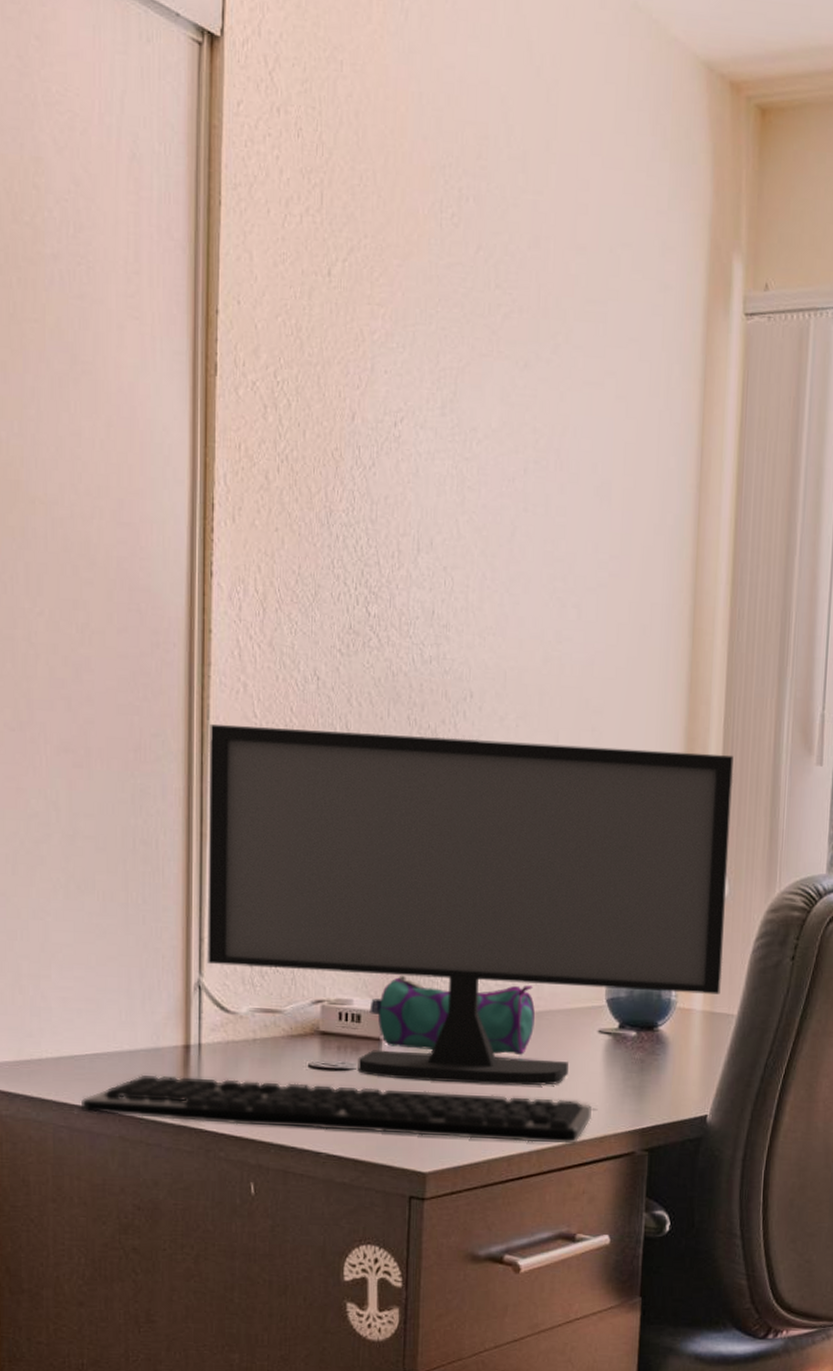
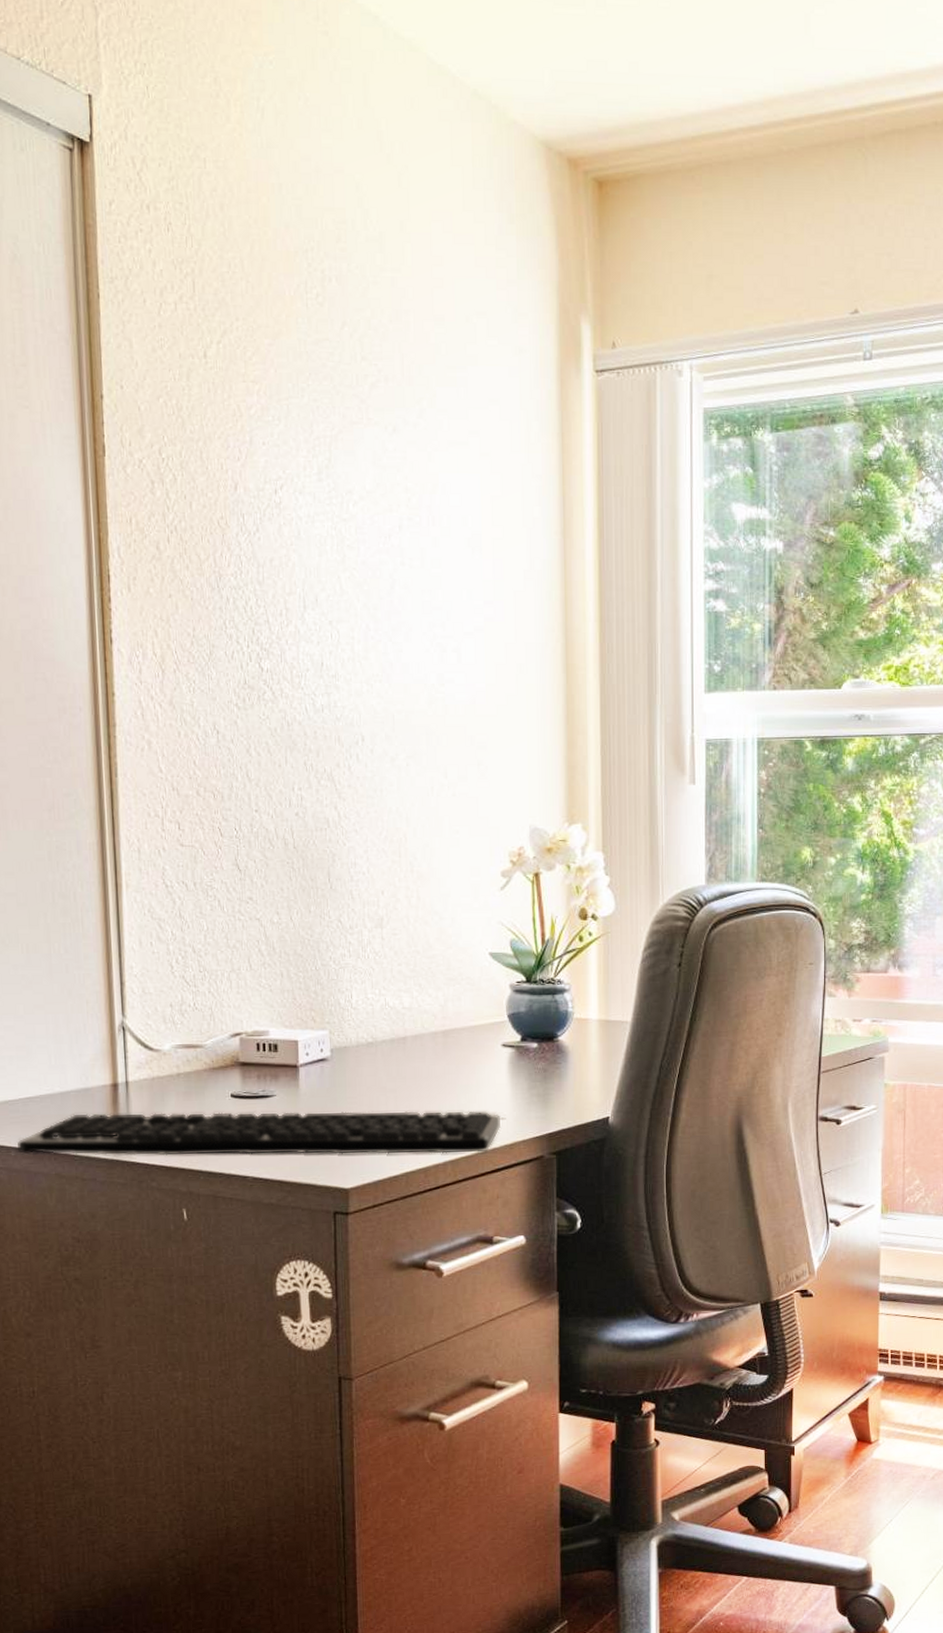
computer monitor: present [207,723,734,1086] -> none [118,779,615,1103]
pencil case: present [369,975,535,1056] -> none [285,1004,441,1073]

